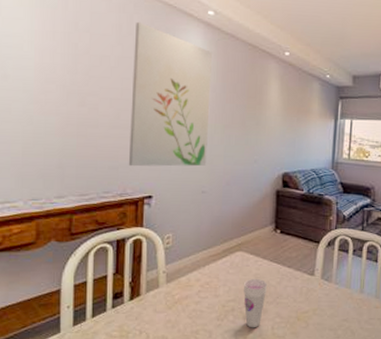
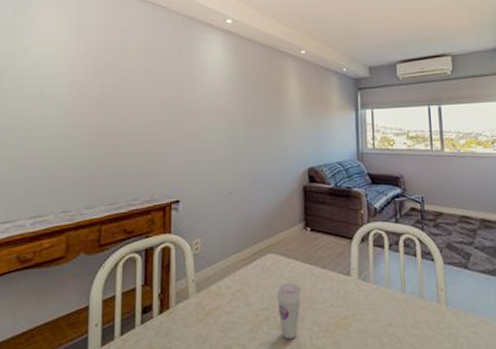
wall art: present [128,21,212,167] -> none [155,35,232,172]

